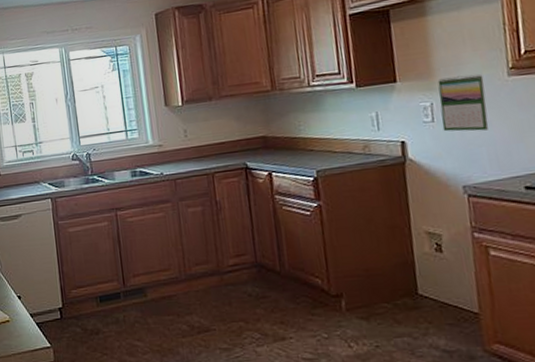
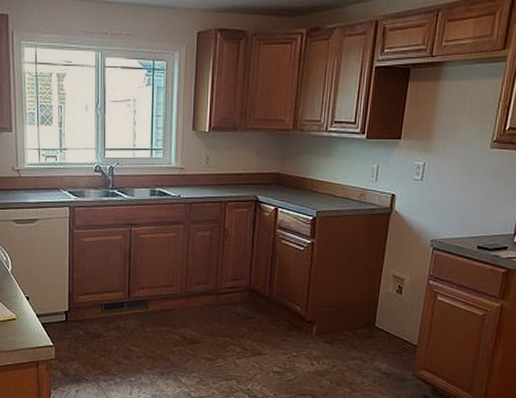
calendar: present [437,73,489,132] -> none [428,142,471,194]

